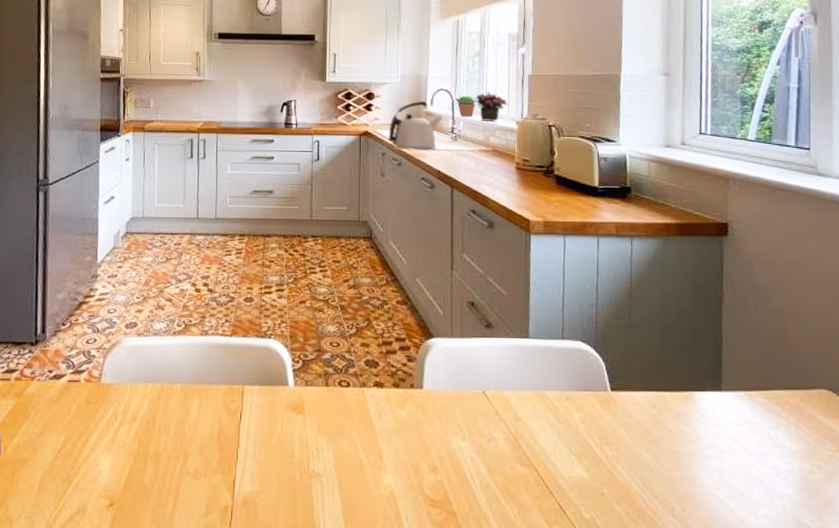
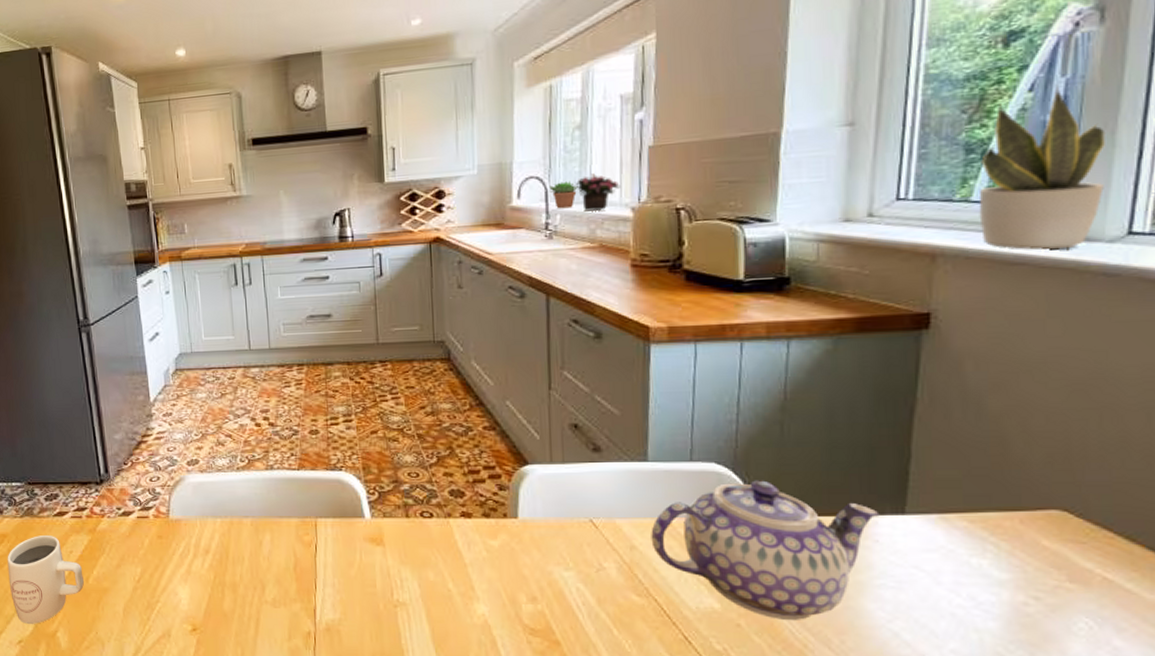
kettle: present [389,100,443,150] -> none [465,193,534,255]
teapot: none [532,358,704,488] -> present [651,480,880,620]
potted plant: none [752,62,829,181] -> present [979,84,1105,250]

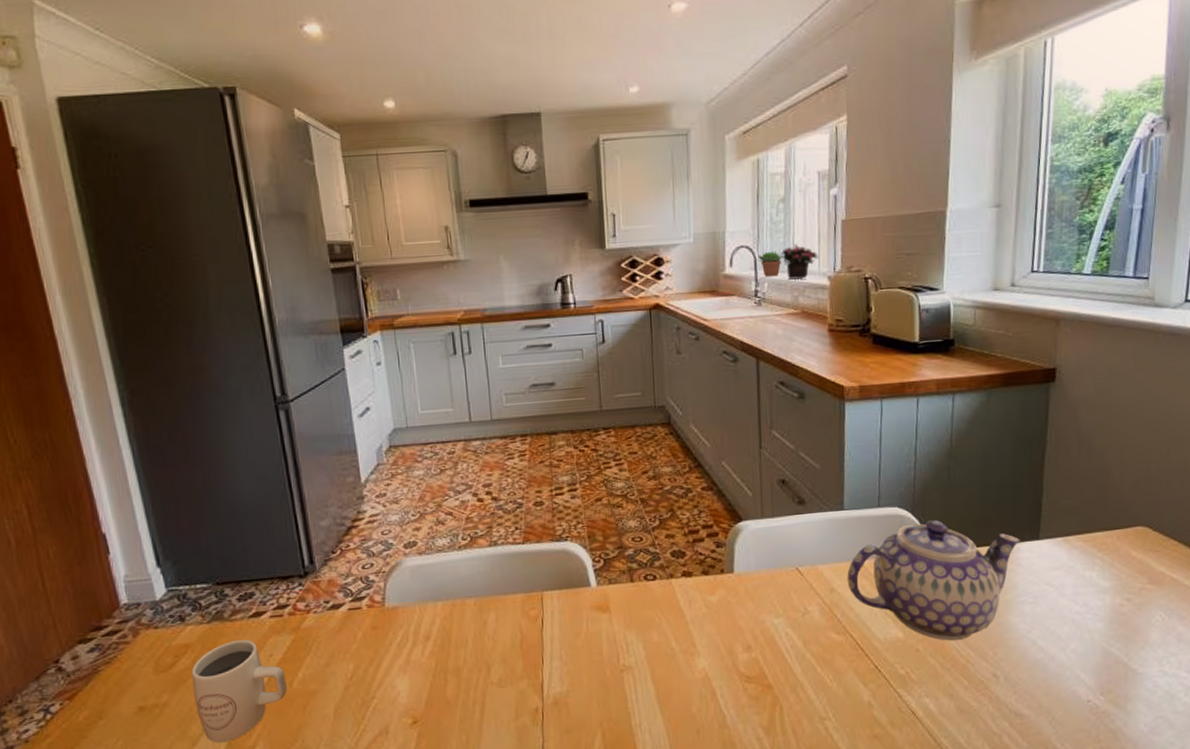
potted plant: present [979,84,1105,250] -> none [1088,179,1170,315]

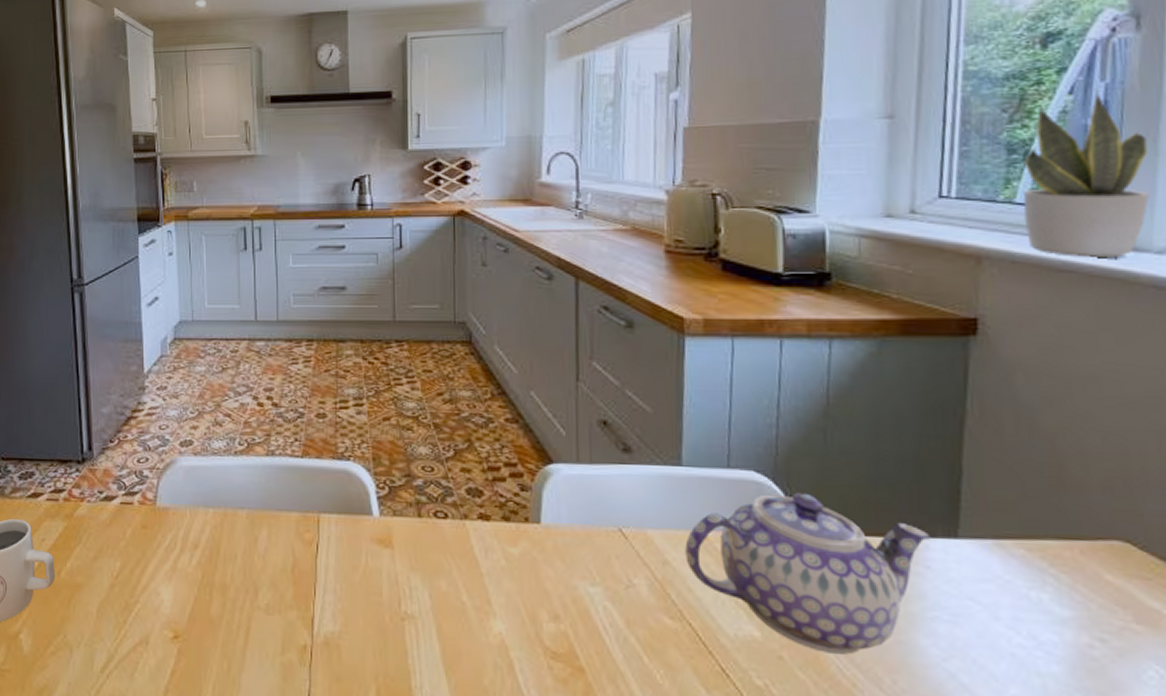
succulent plant: present [758,251,783,277] -> none [580,159,610,188]
potted flower: present [779,244,819,280] -> none [605,152,654,192]
potted plant: none [1088,179,1170,315] -> present [1023,89,1150,259]

